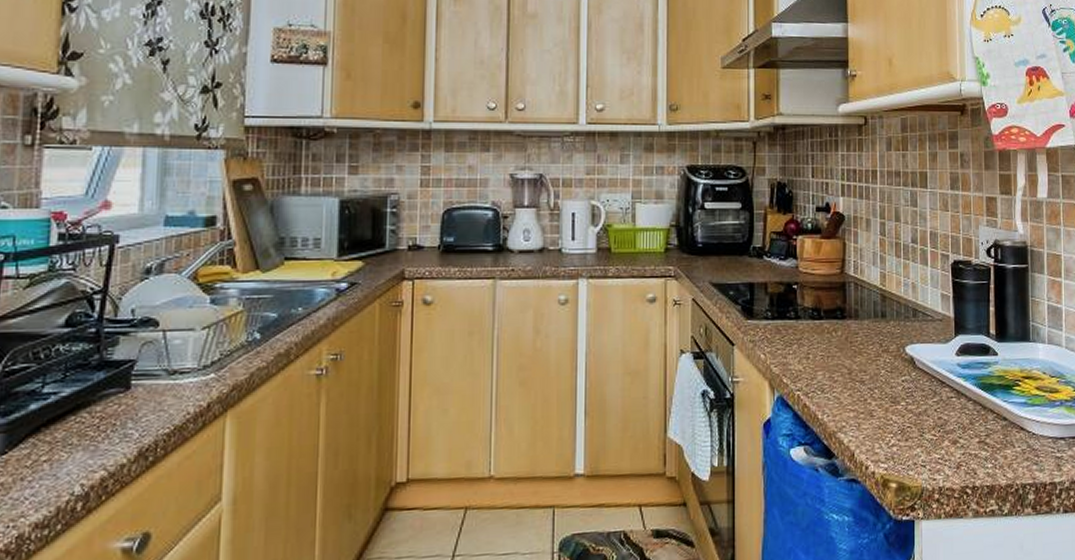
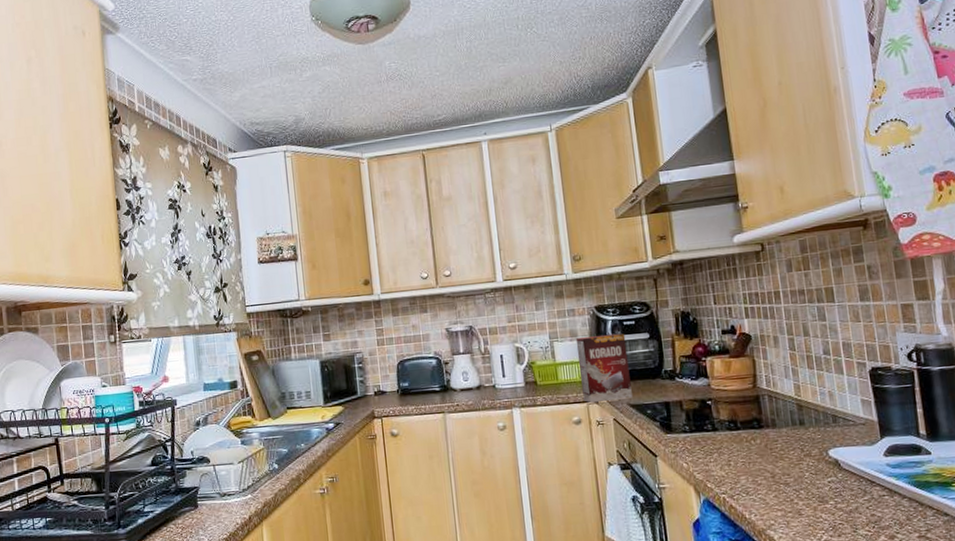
cereal box: none [661,199,716,279] -> present [575,333,633,404]

